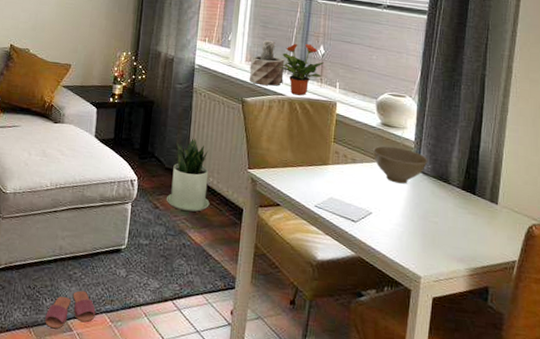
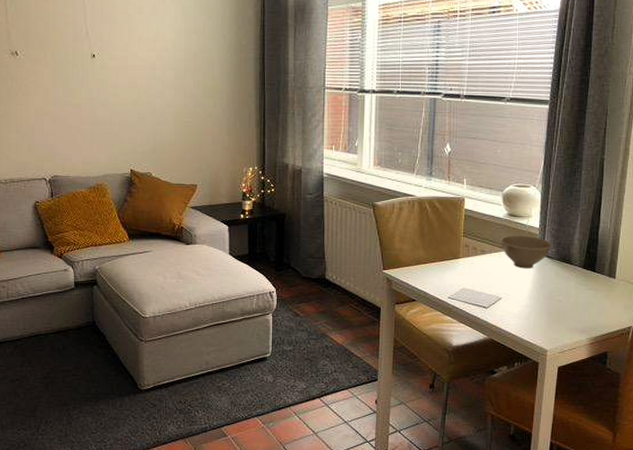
slippers: present [45,290,96,329] -> none [199,399,247,437]
planter: present [167,138,210,212] -> none [306,246,348,316]
succulent plant: present [249,39,285,86] -> none [378,142,412,188]
potted plant: present [277,43,324,96] -> none [405,143,451,195]

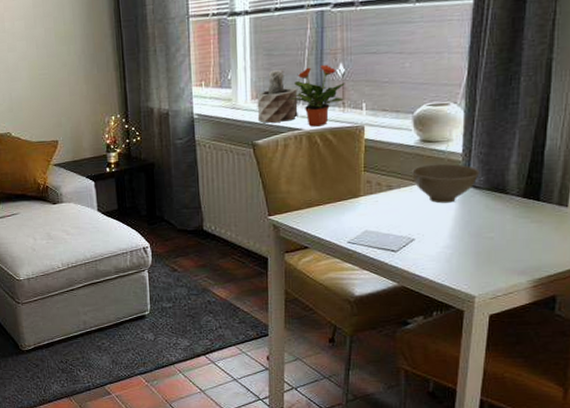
succulent plant: none [378,142,412,188] -> present [256,69,298,123]
potted plant: none [405,143,451,195] -> present [289,64,345,127]

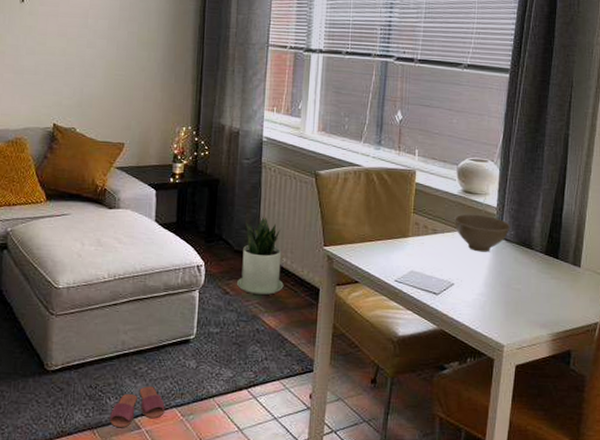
slippers: none [82,358,130,395] -> present [110,386,165,428]
planter: none [184,194,231,270] -> present [237,217,284,296]
succulent plant: present [256,69,298,123] -> none [322,106,360,156]
potted plant: present [289,64,345,127] -> none [352,109,402,165]

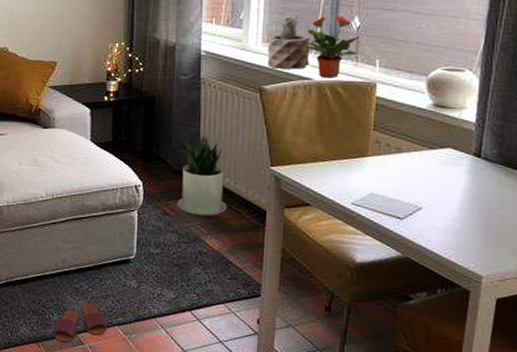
succulent plant: none [322,106,360,156] -> present [267,14,310,69]
potted plant: none [352,109,402,165] -> present [301,15,360,78]
bowl: present [453,214,511,252] -> none [422,130,493,173]

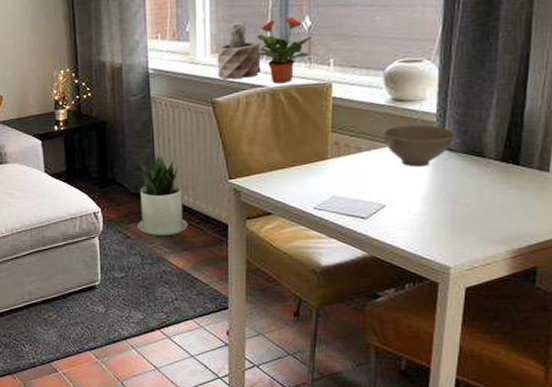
slippers: present [54,303,107,343] -> none [27,332,79,372]
bowl: none [422,130,493,173] -> present [382,124,456,167]

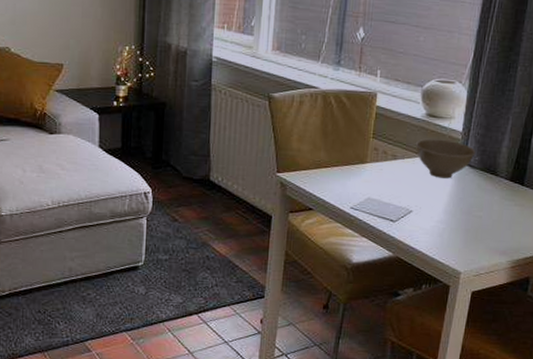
planter: present [138,155,188,237] -> none [186,142,235,223]
succulent plant: present [216,21,261,79] -> none [276,23,318,78]
potted plant: present [252,16,311,84] -> none [309,25,363,87]

